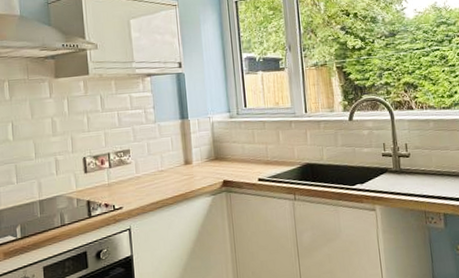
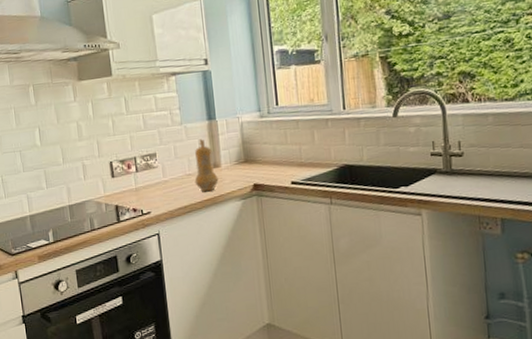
pepper mill: none [167,137,190,188] -> present [194,139,219,192]

